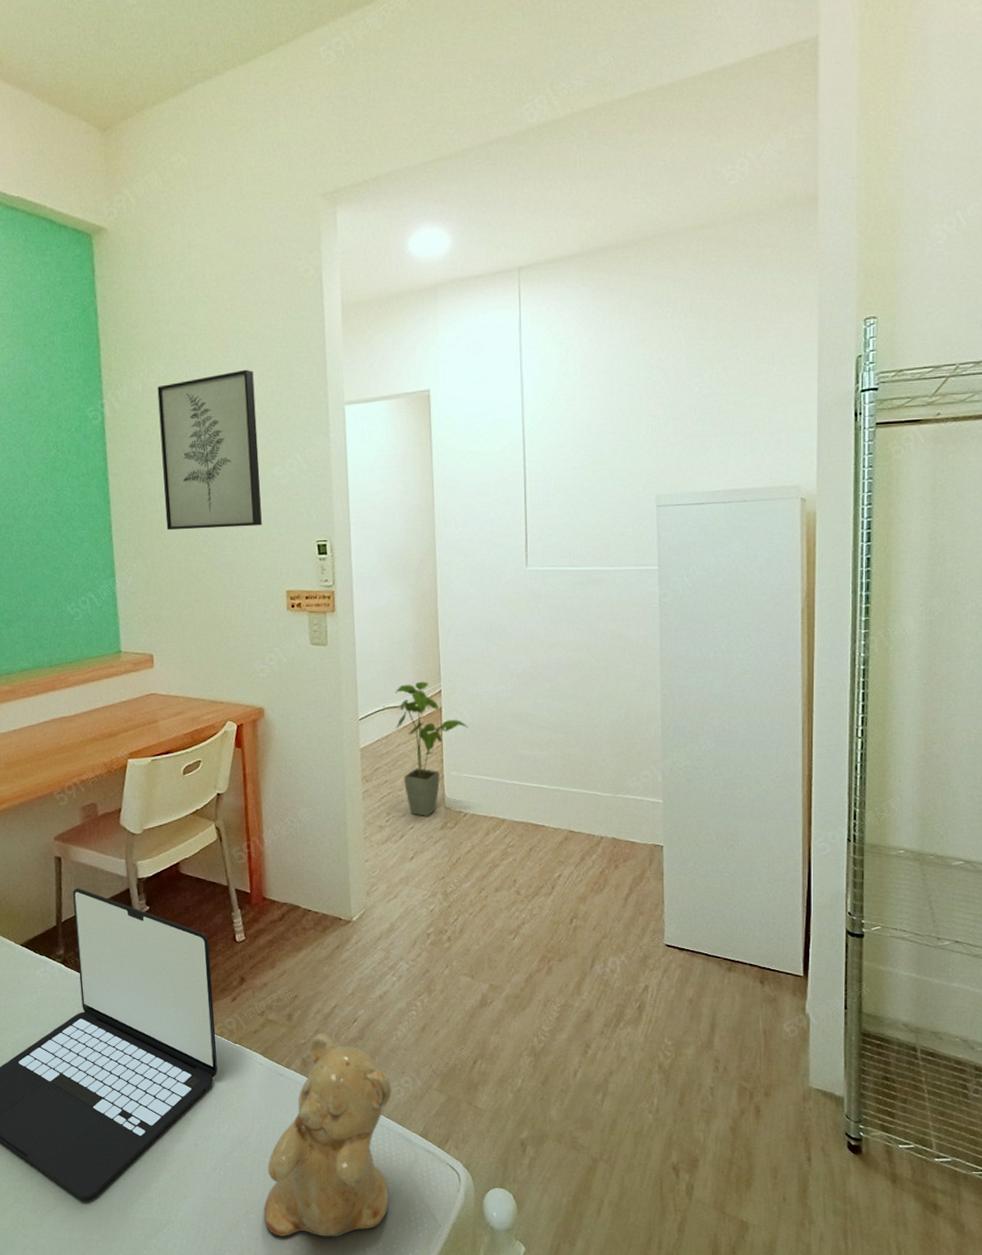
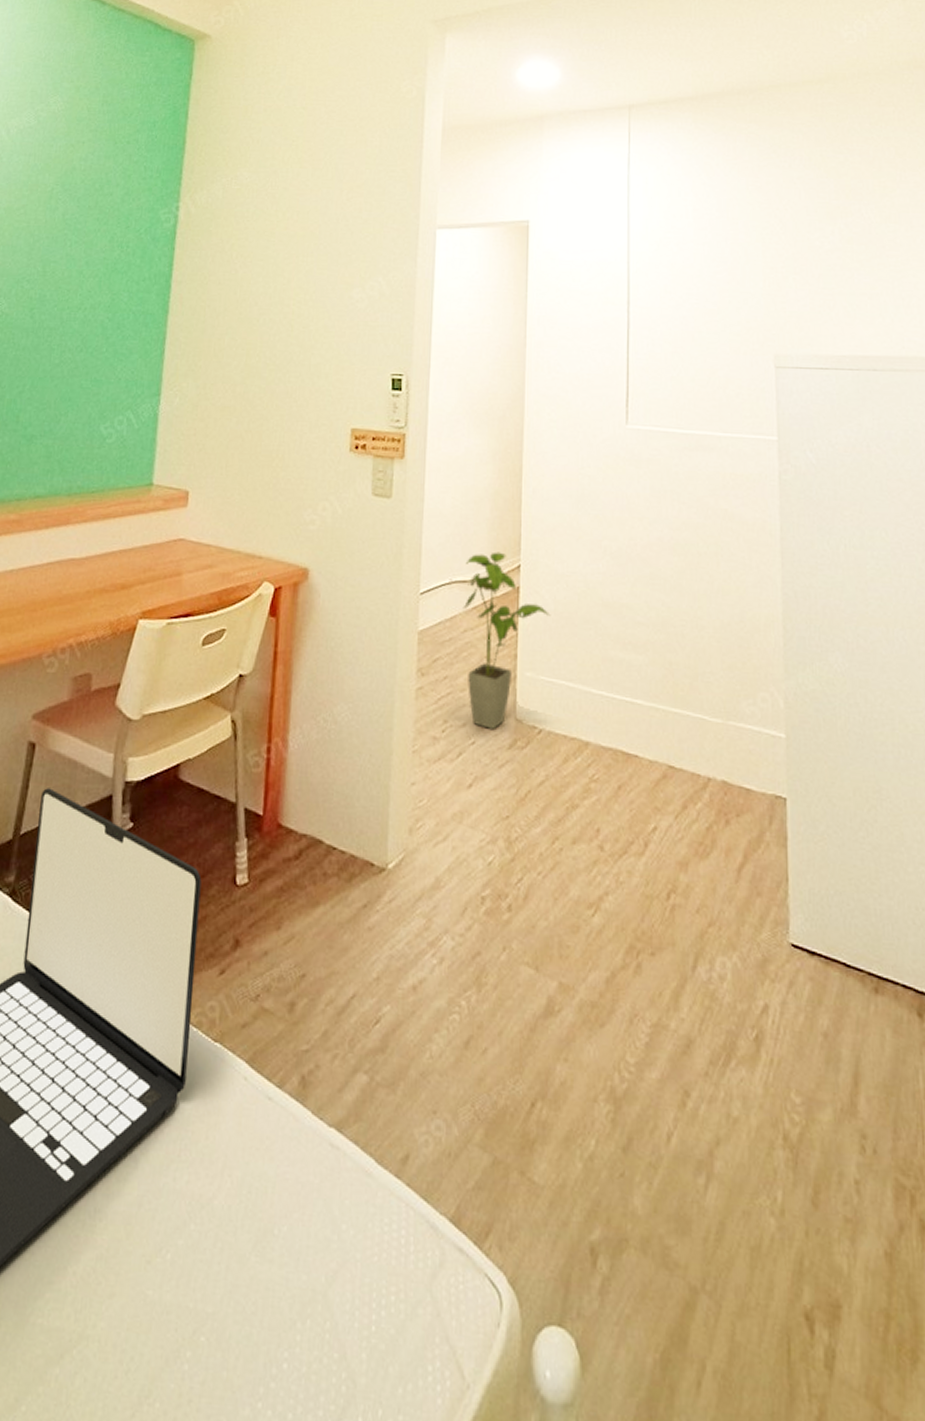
wall art: present [157,369,262,531] -> none [226,183,343,352]
teddy bear: present [264,1033,392,1237] -> none [218,1036,417,1392]

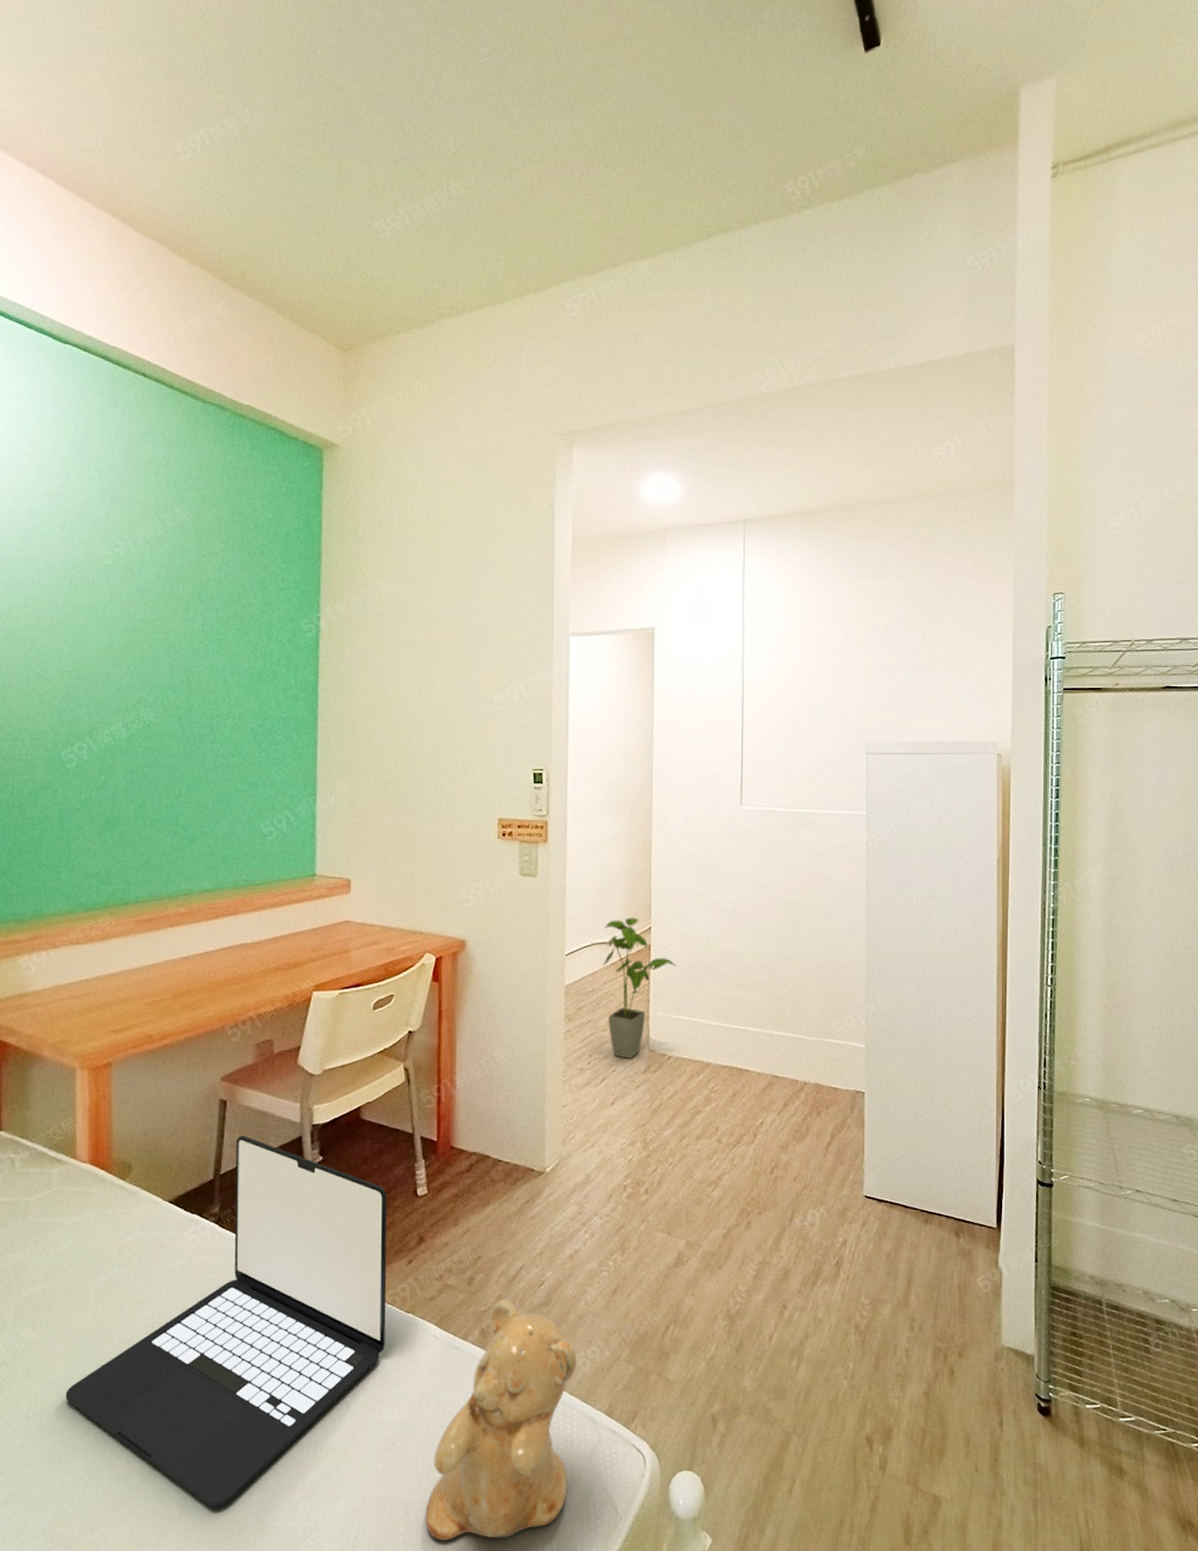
teddy bear: none [218,1036,417,1392] -> present [426,1298,577,1541]

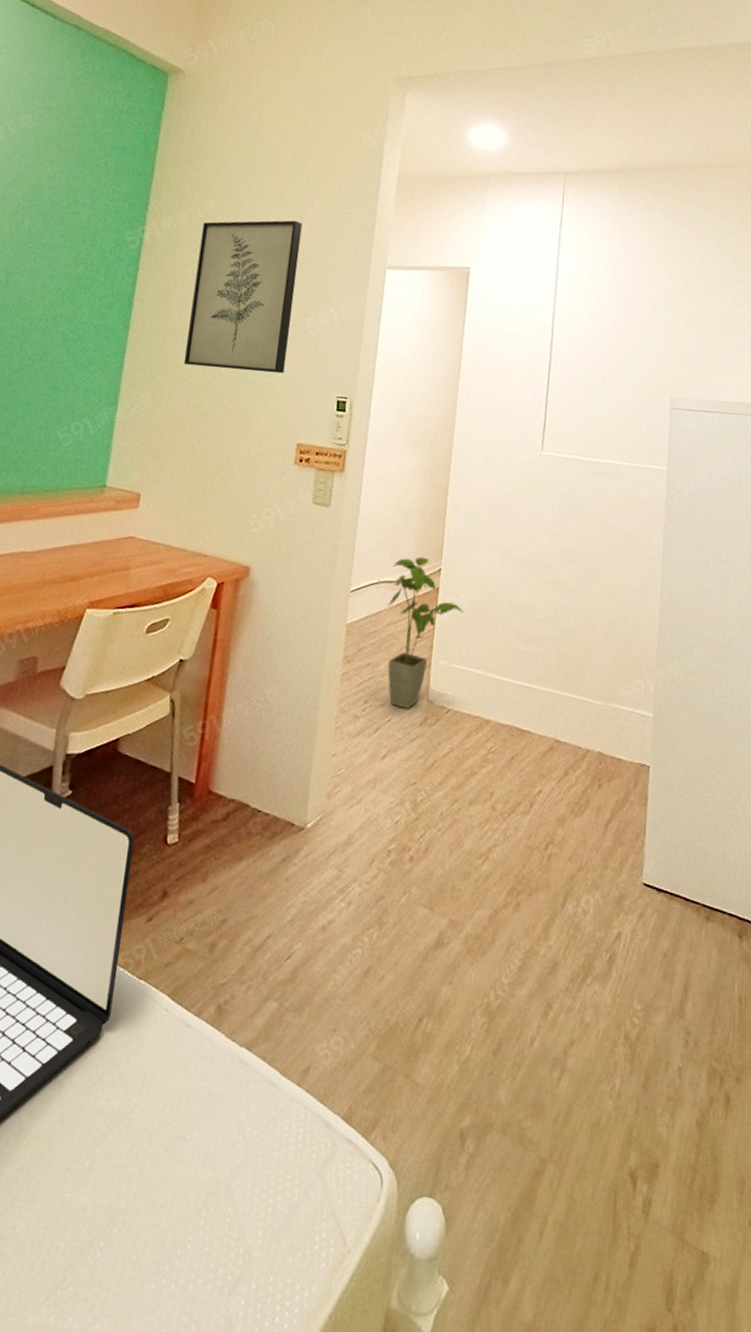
wall art: none [376,594,479,751] -> present [183,220,302,374]
teddy bear: present [426,1298,577,1541] -> none [128,971,319,1266]

